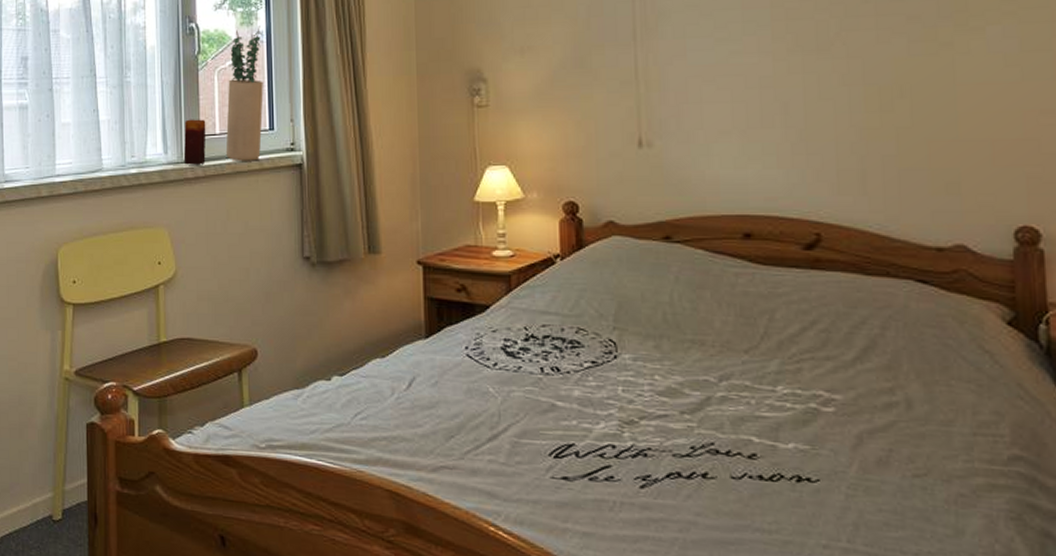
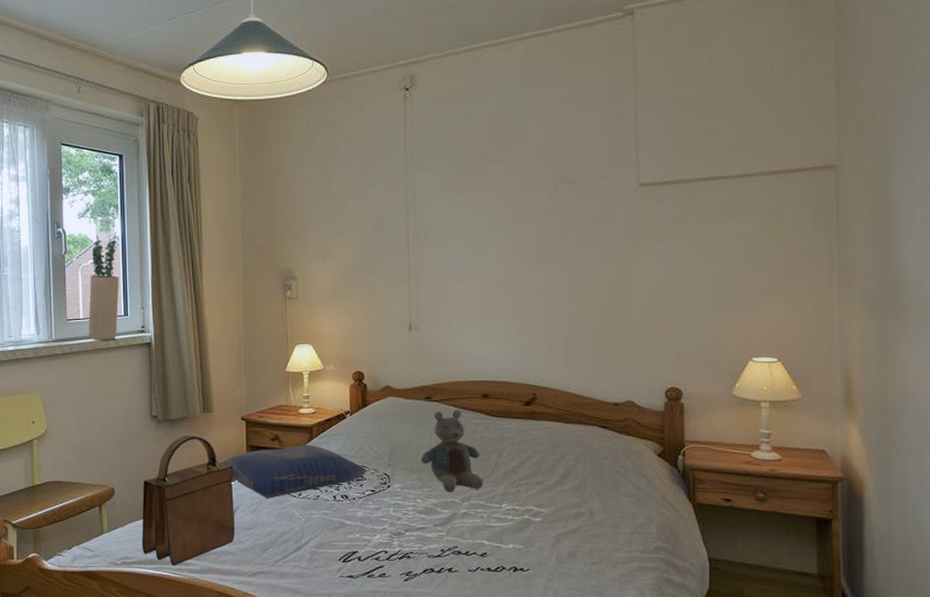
candle: present [184,119,206,166] -> none [53,306,72,344]
handbag: none [291,283,411,453] -> present [141,436,236,566]
cushion: none [389,298,585,368] -> present [219,444,367,498]
stuffed animal: none [659,255,749,368] -> present [421,410,483,493]

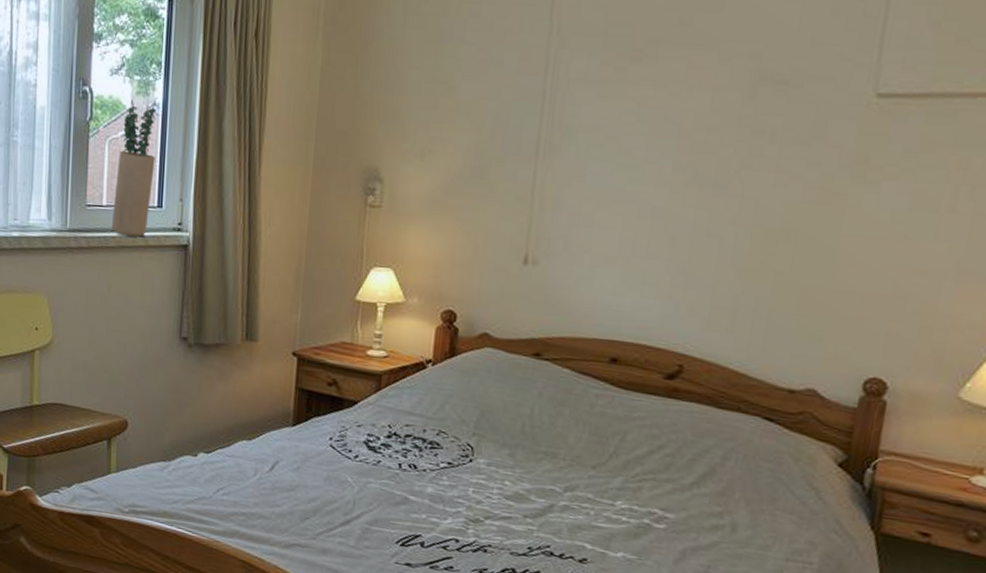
handbag: present [141,436,236,566] -> none [155,366,276,523]
cushion: present [219,444,367,498] -> none [259,394,446,457]
stuffed animal: present [421,410,483,493] -> none [517,373,597,479]

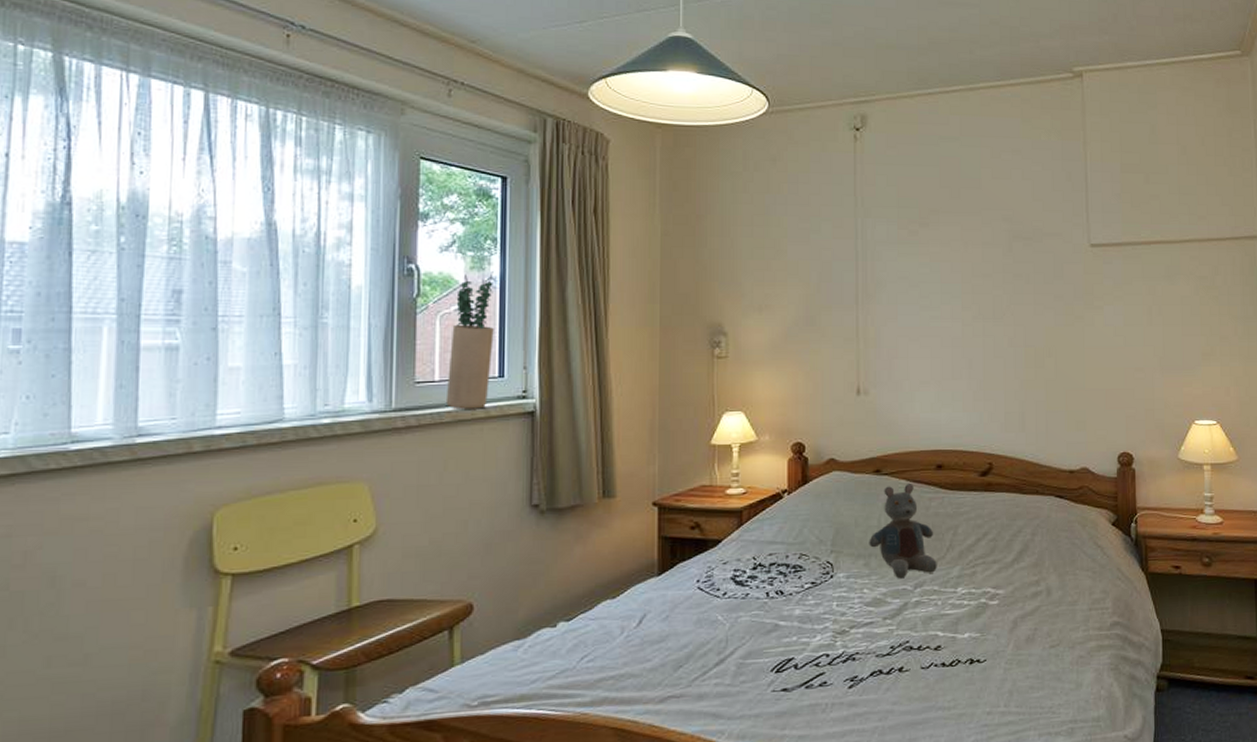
stuffed animal: none [517,373,597,479] -> present [869,484,937,579]

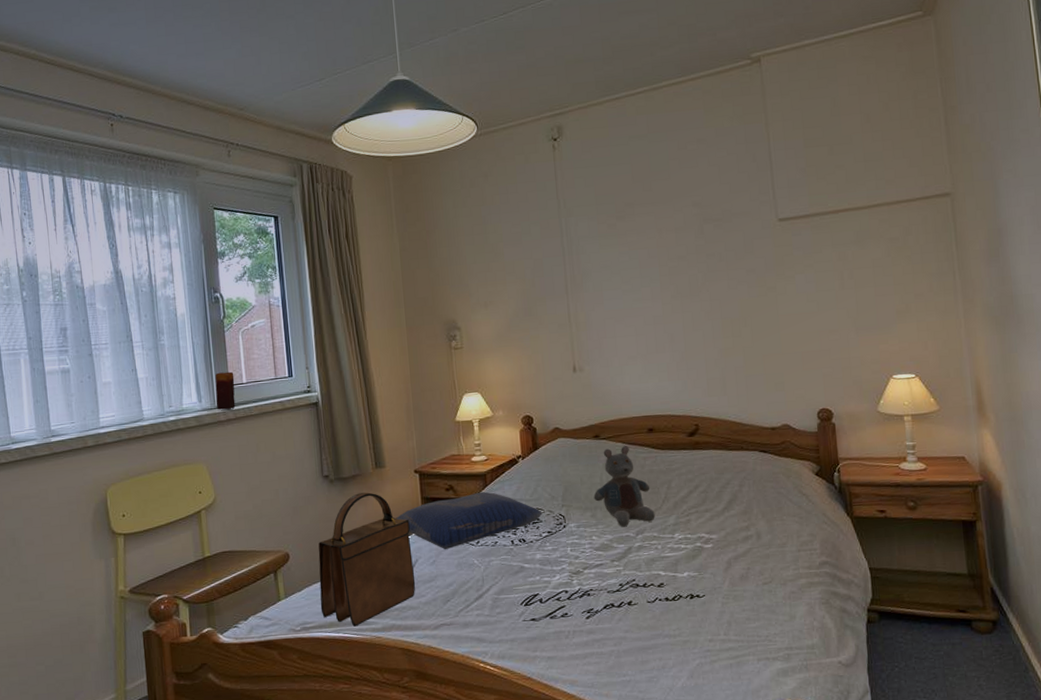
candle: none [394,365,423,415] -> present [215,371,236,411]
vase: present [445,271,497,409] -> none [251,293,283,404]
handbag: none [509,528,641,700] -> present [318,492,416,627]
cushion: none [622,532,807,602] -> present [395,491,543,549]

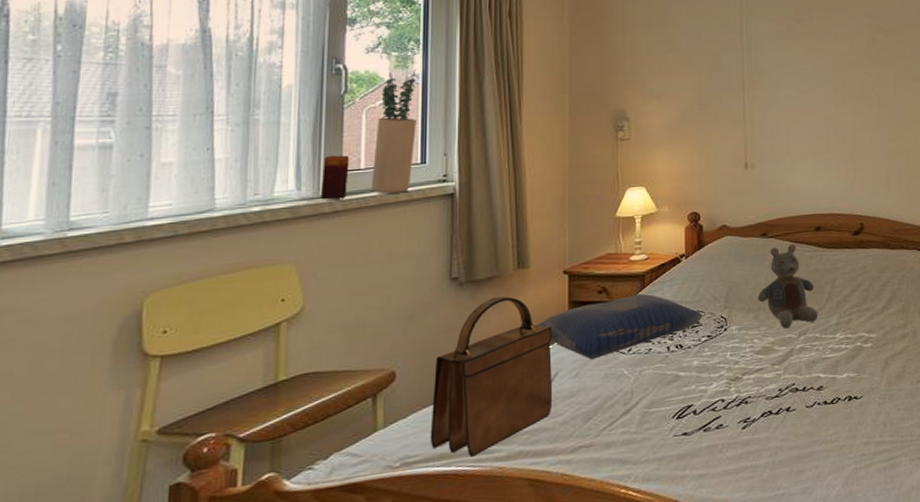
vase: none [251,293,283,404] -> present [370,69,419,194]

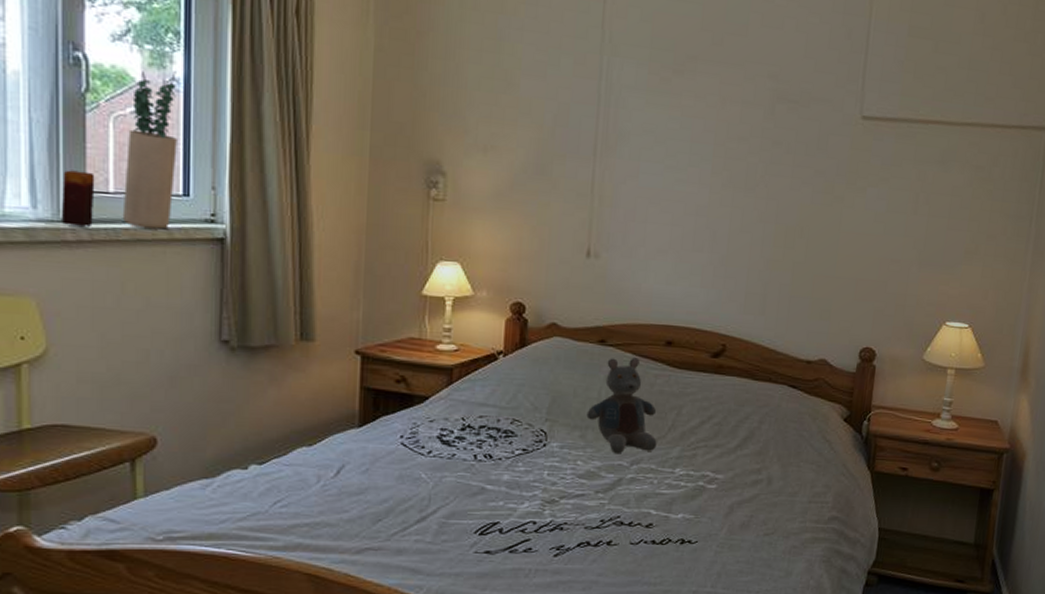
handbag: present [430,296,553,457] -> none [196,370,339,542]
cushion: present [535,293,703,359] -> none [320,389,519,456]

